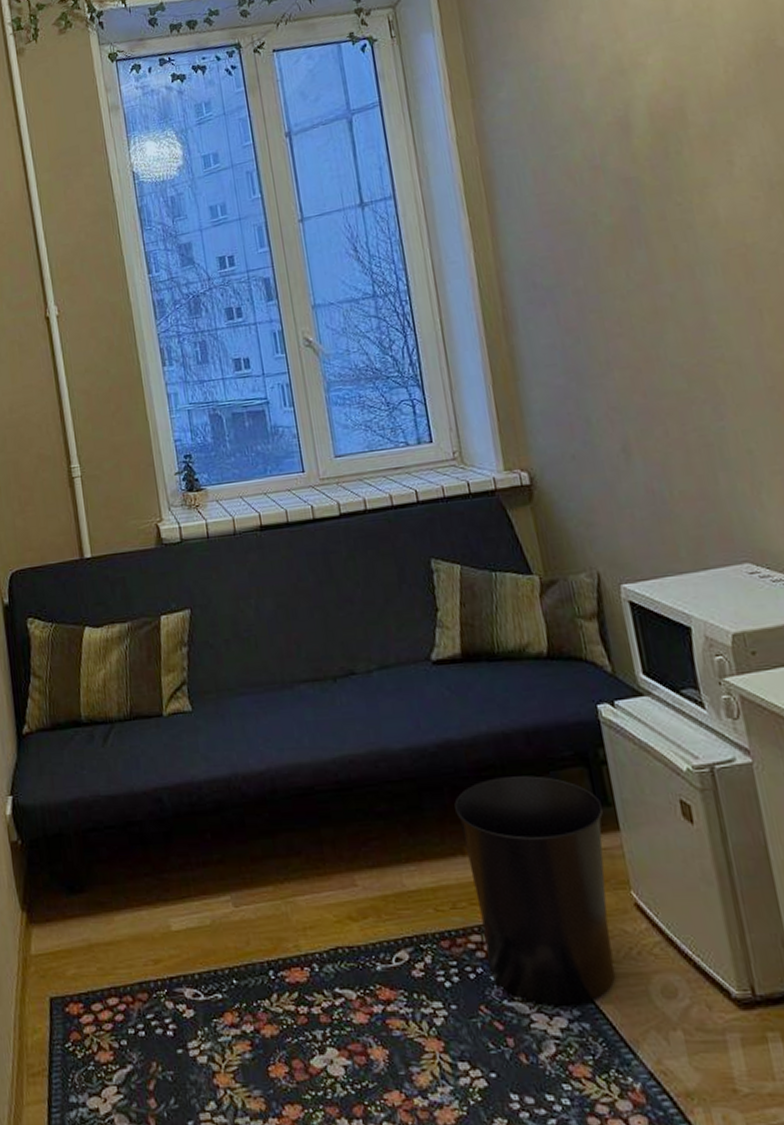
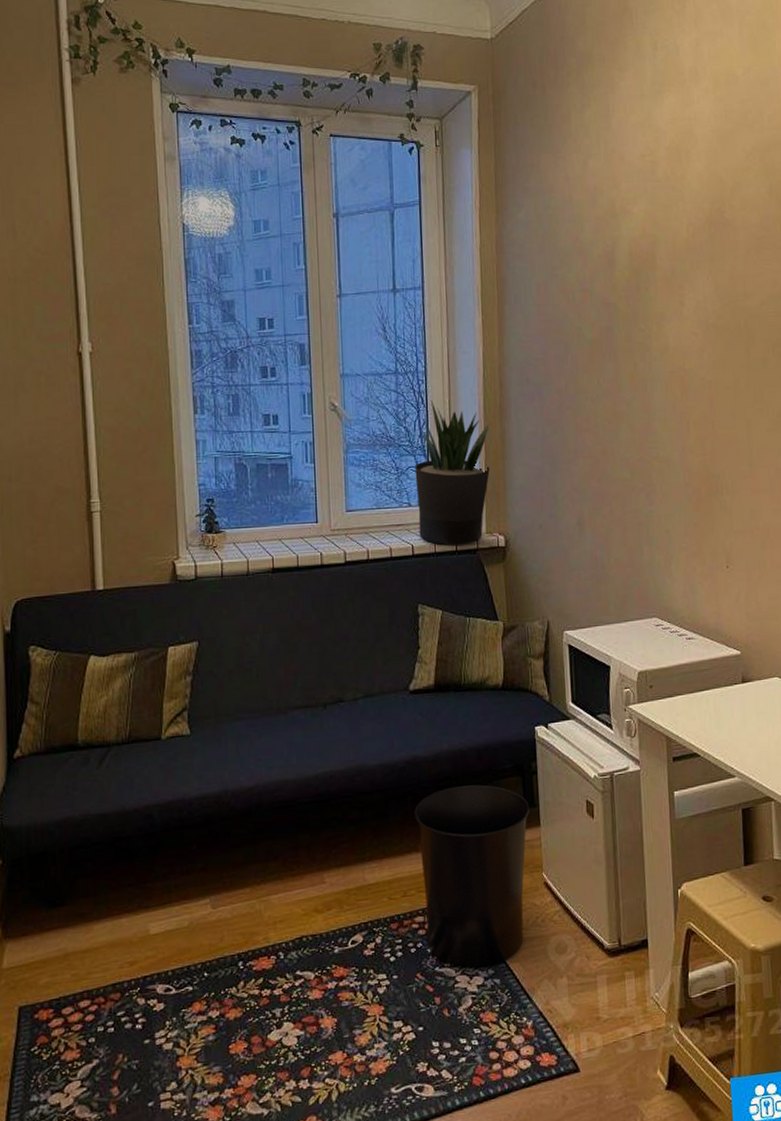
planter: none [408,322,501,488] -> present [415,400,491,546]

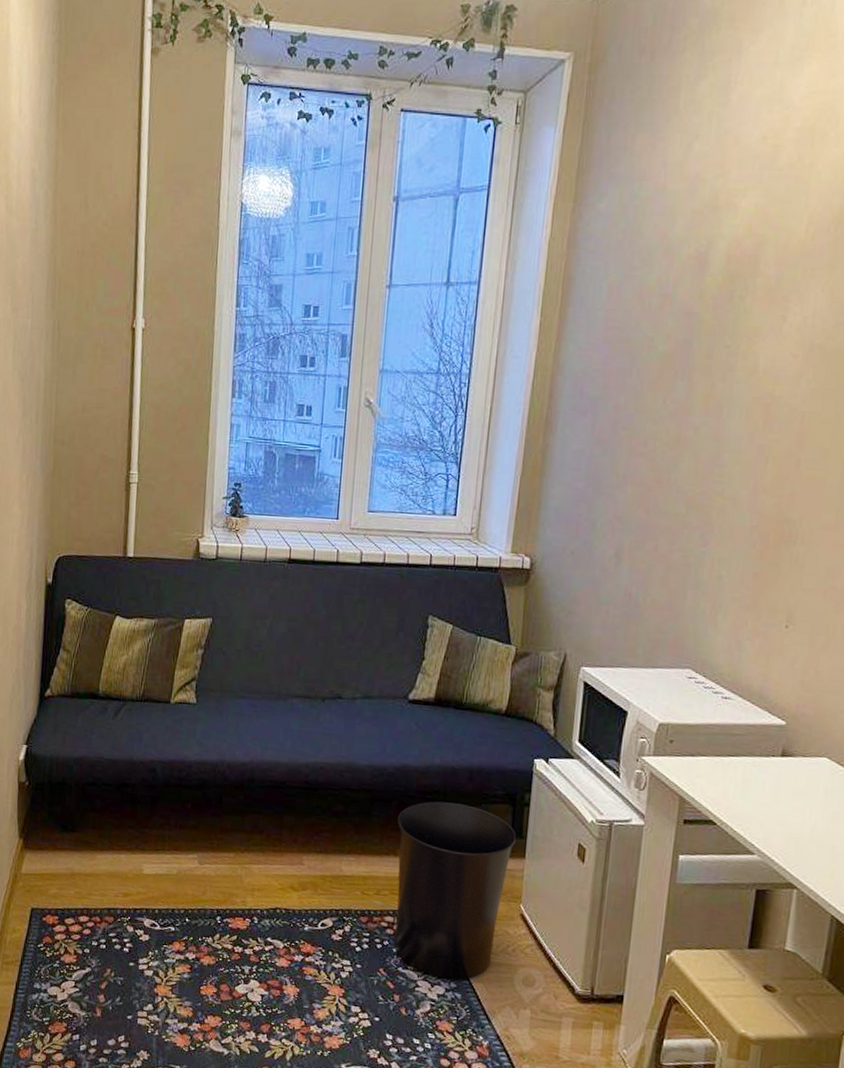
planter: present [415,400,491,546] -> none [440,405,534,562]

